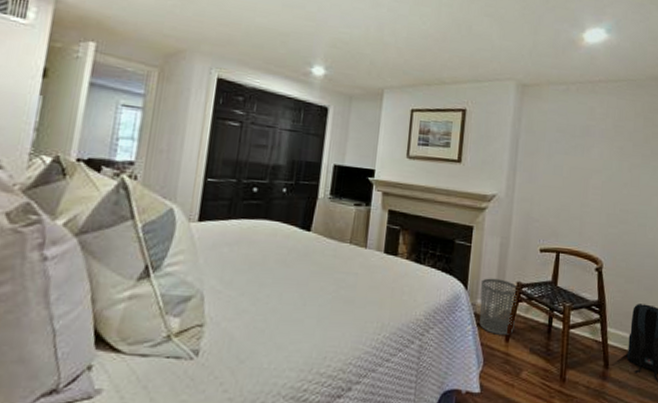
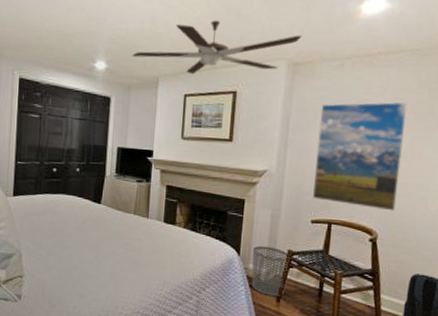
ceiling fan: none [355,33,530,90] -> present [132,20,302,75]
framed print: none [540,127,626,239] -> present [312,102,408,211]

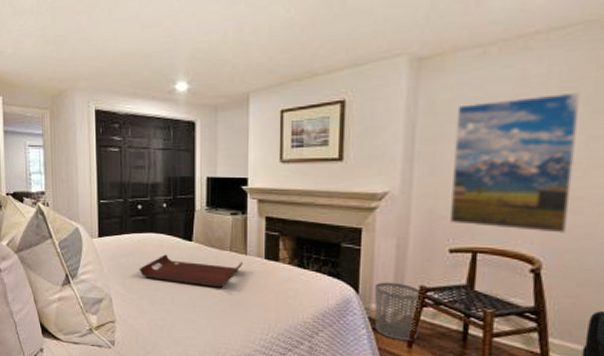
serving tray: none [49,214,144,247] -> present [139,254,243,288]
ceiling fan: present [132,20,302,75] -> none [217,16,428,86]

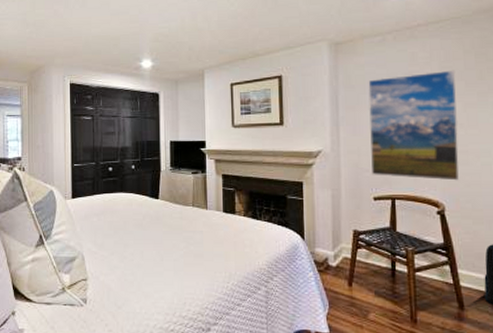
serving tray: present [139,254,243,288] -> none [110,212,204,241]
waste bin: present [374,282,420,341] -> none [318,228,356,280]

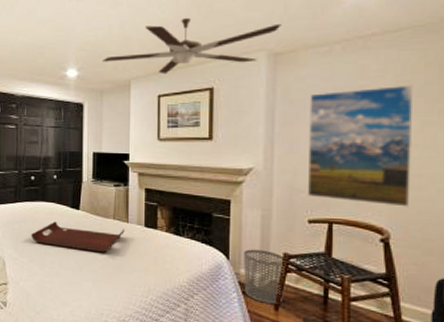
serving tray: none [110,212,204,241] -> present [30,221,125,253]
ceiling fan: none [176,10,340,64] -> present [102,17,282,74]
waste bin: none [318,228,356,280] -> present [244,249,284,304]

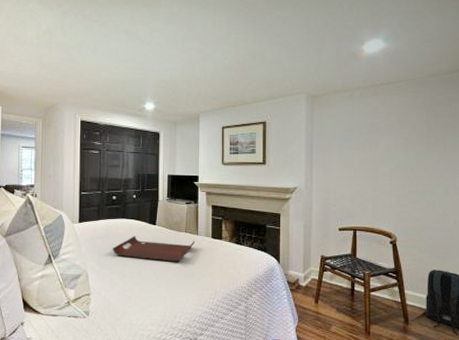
ceiling fan: present [102,17,282,74] -> none [176,64,317,110]
waste bin: present [244,249,284,304] -> none [291,253,322,298]
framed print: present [307,84,414,207] -> none [337,123,410,216]

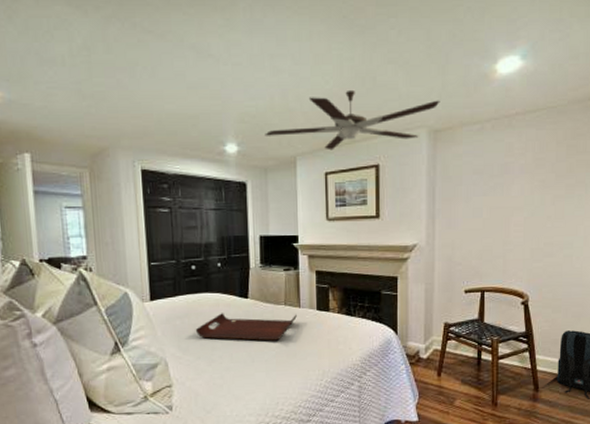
ceiling fan: none [176,64,317,110] -> present [265,89,440,151]

